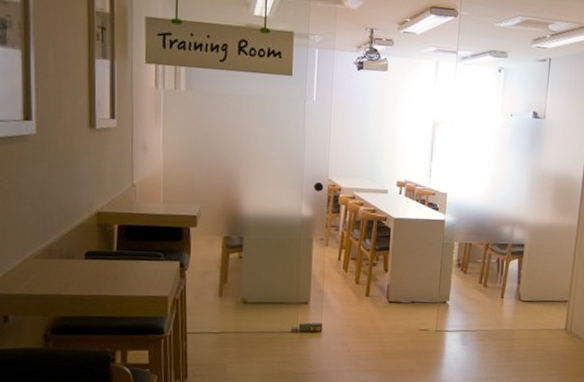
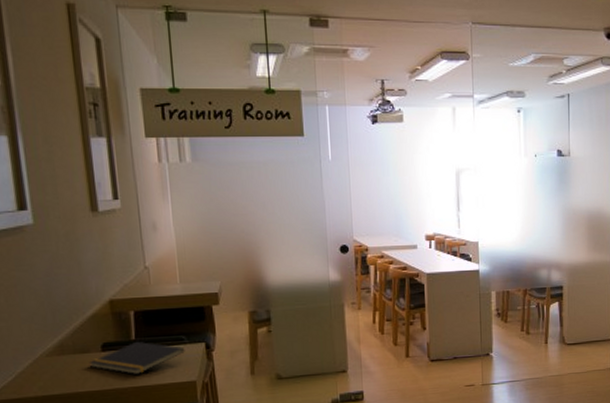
notepad: none [72,253,161,285] -> present [88,341,185,375]

